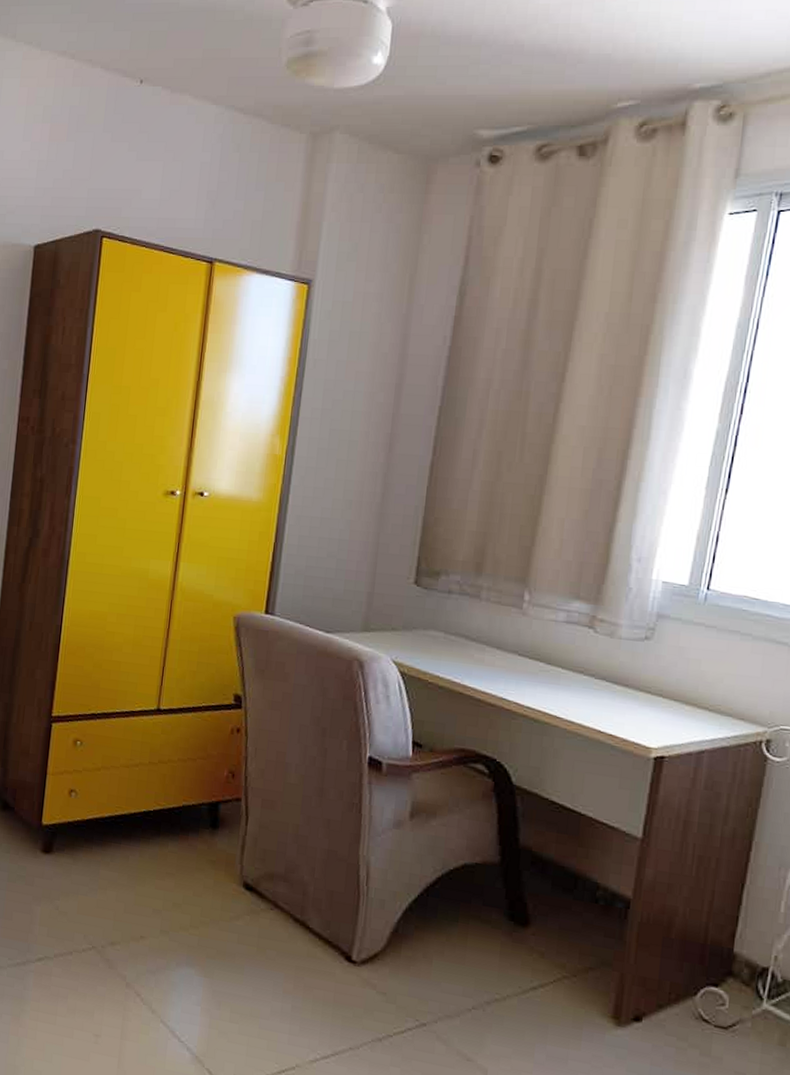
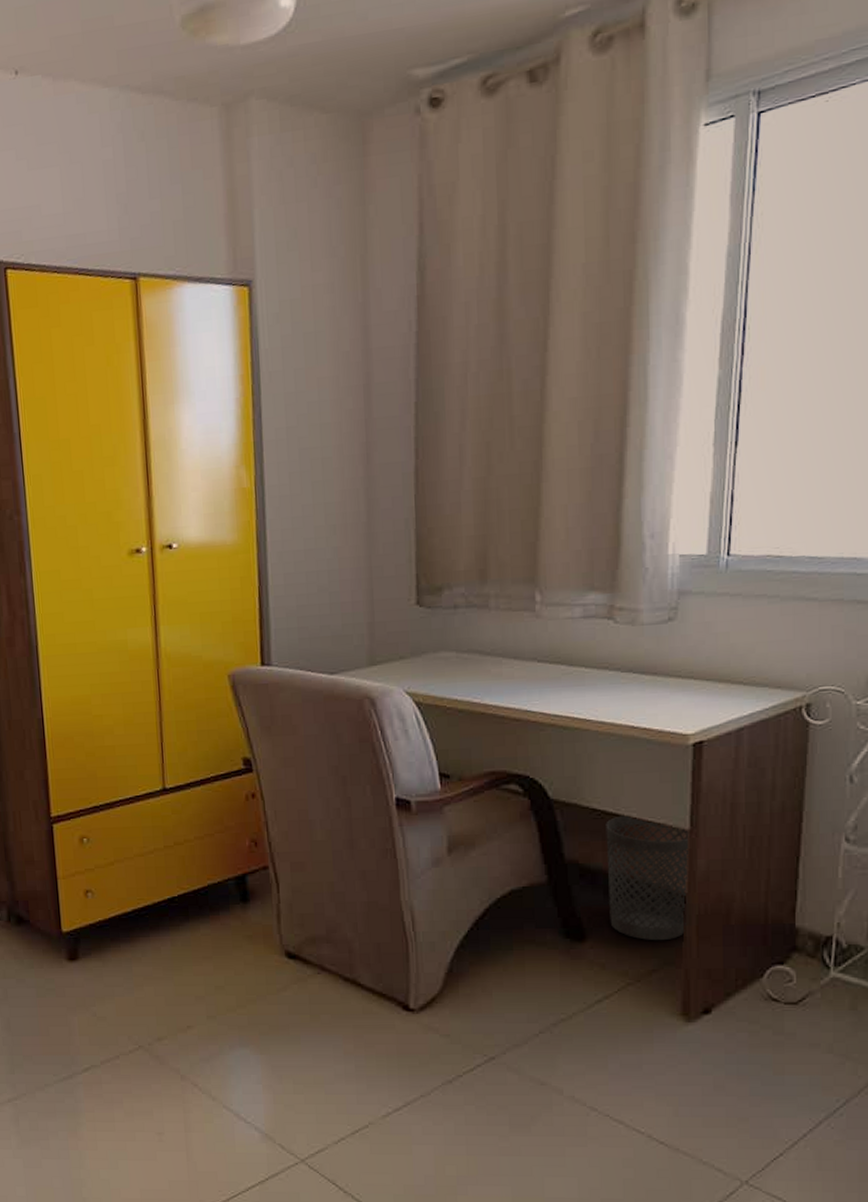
wastebasket: none [554,812,642,942] -> present [606,815,691,941]

